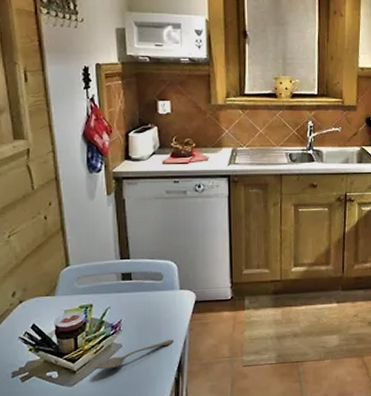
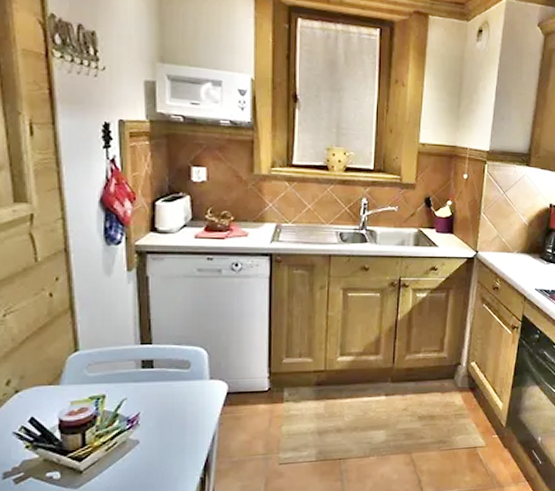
spoon: present [93,340,174,370] -> none [104,435,200,470]

